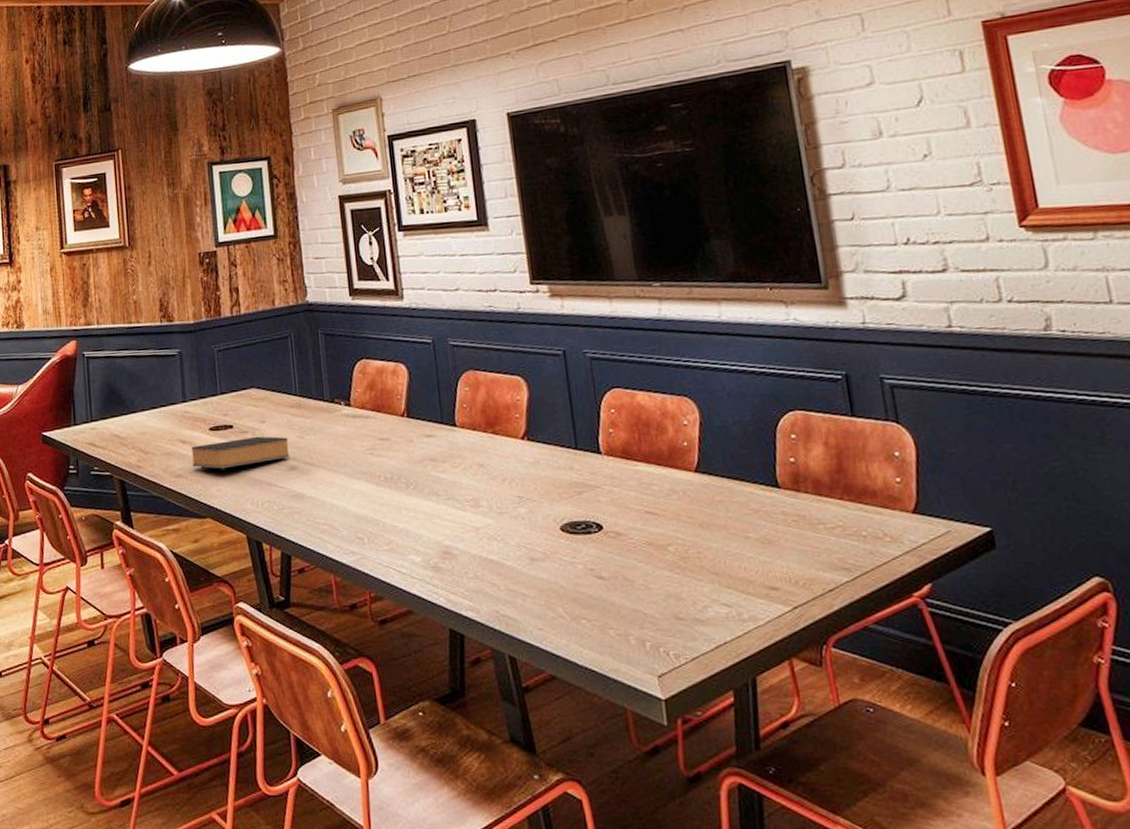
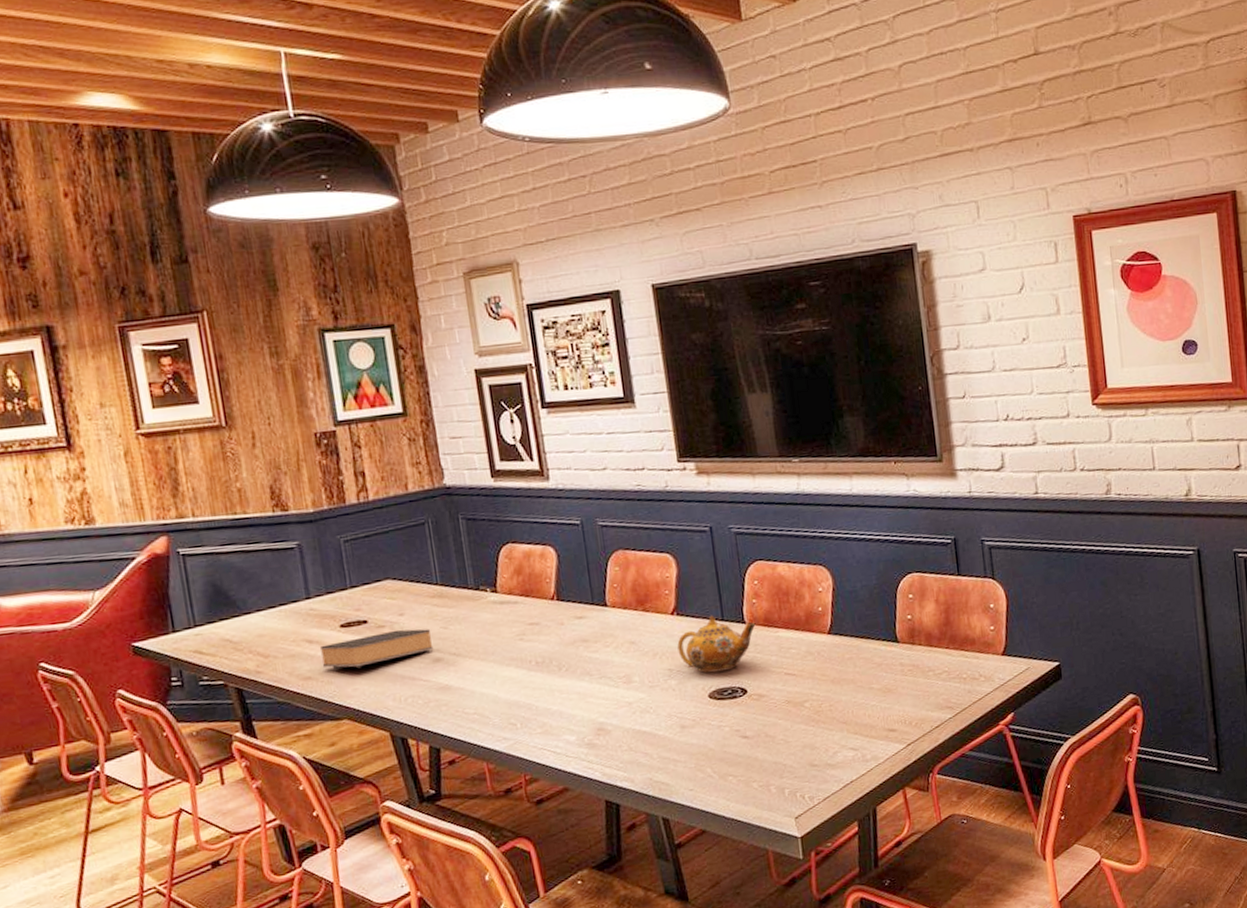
teapot: none [527,442,613,504] -> present [677,615,756,673]

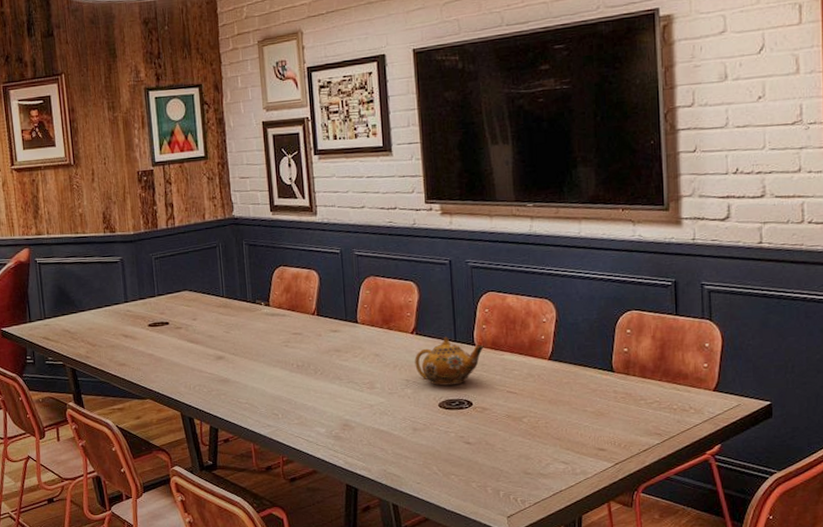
book: present [319,628,434,669] -> none [132,331,218,360]

